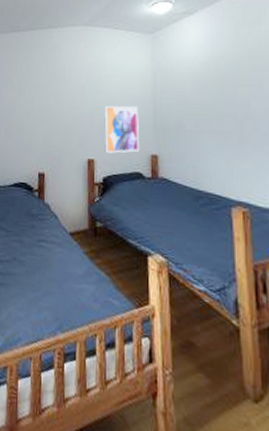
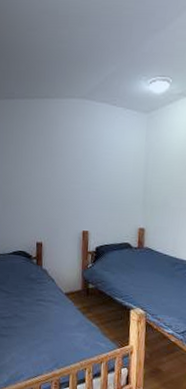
wall art: present [104,106,140,153] -> none [98,182,131,226]

